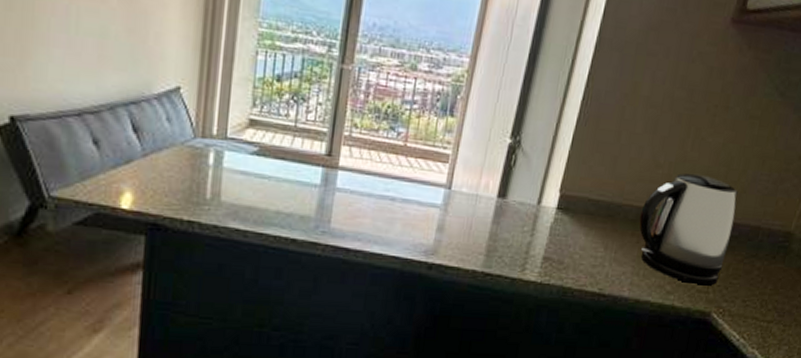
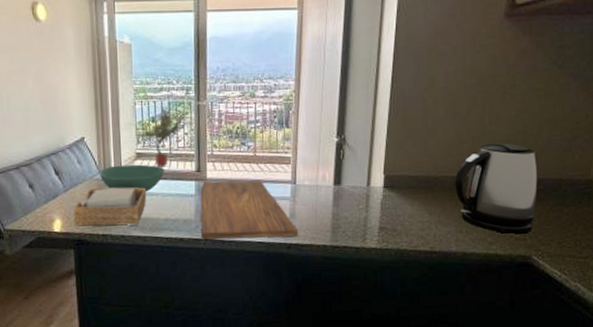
napkin holder: none [150,157,257,214] -> present [73,187,147,226]
bowl: none [195,131,284,173] -> present [100,164,164,192]
potted tree: none [252,63,322,143] -> present [136,107,185,167]
cutting board: none [320,169,446,255] -> present [200,180,299,239]

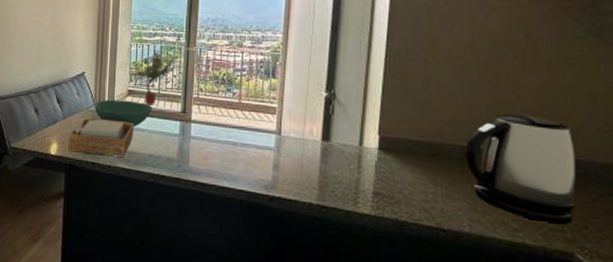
cutting board: present [200,180,299,239] -> none [182,122,283,189]

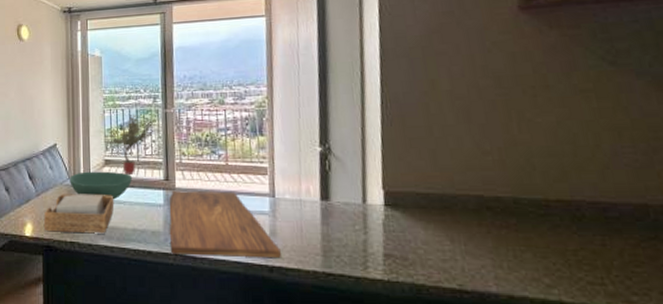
cutting board: none [182,122,283,189] -> present [169,190,282,257]
kettle: present [465,113,577,225] -> none [480,155,614,276]

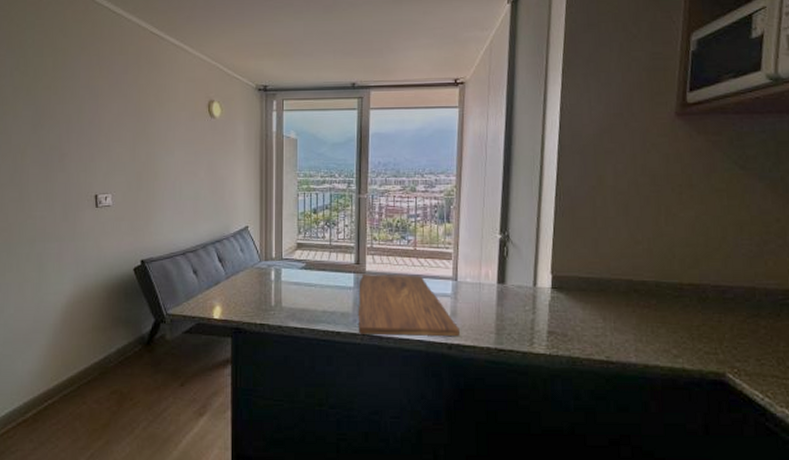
napkin holder: present [43,194,114,234] -> none [233,276,306,316]
bowl: present [70,171,132,200] -> none [261,254,323,283]
potted tree: present [105,115,153,175] -> none [298,199,346,258]

